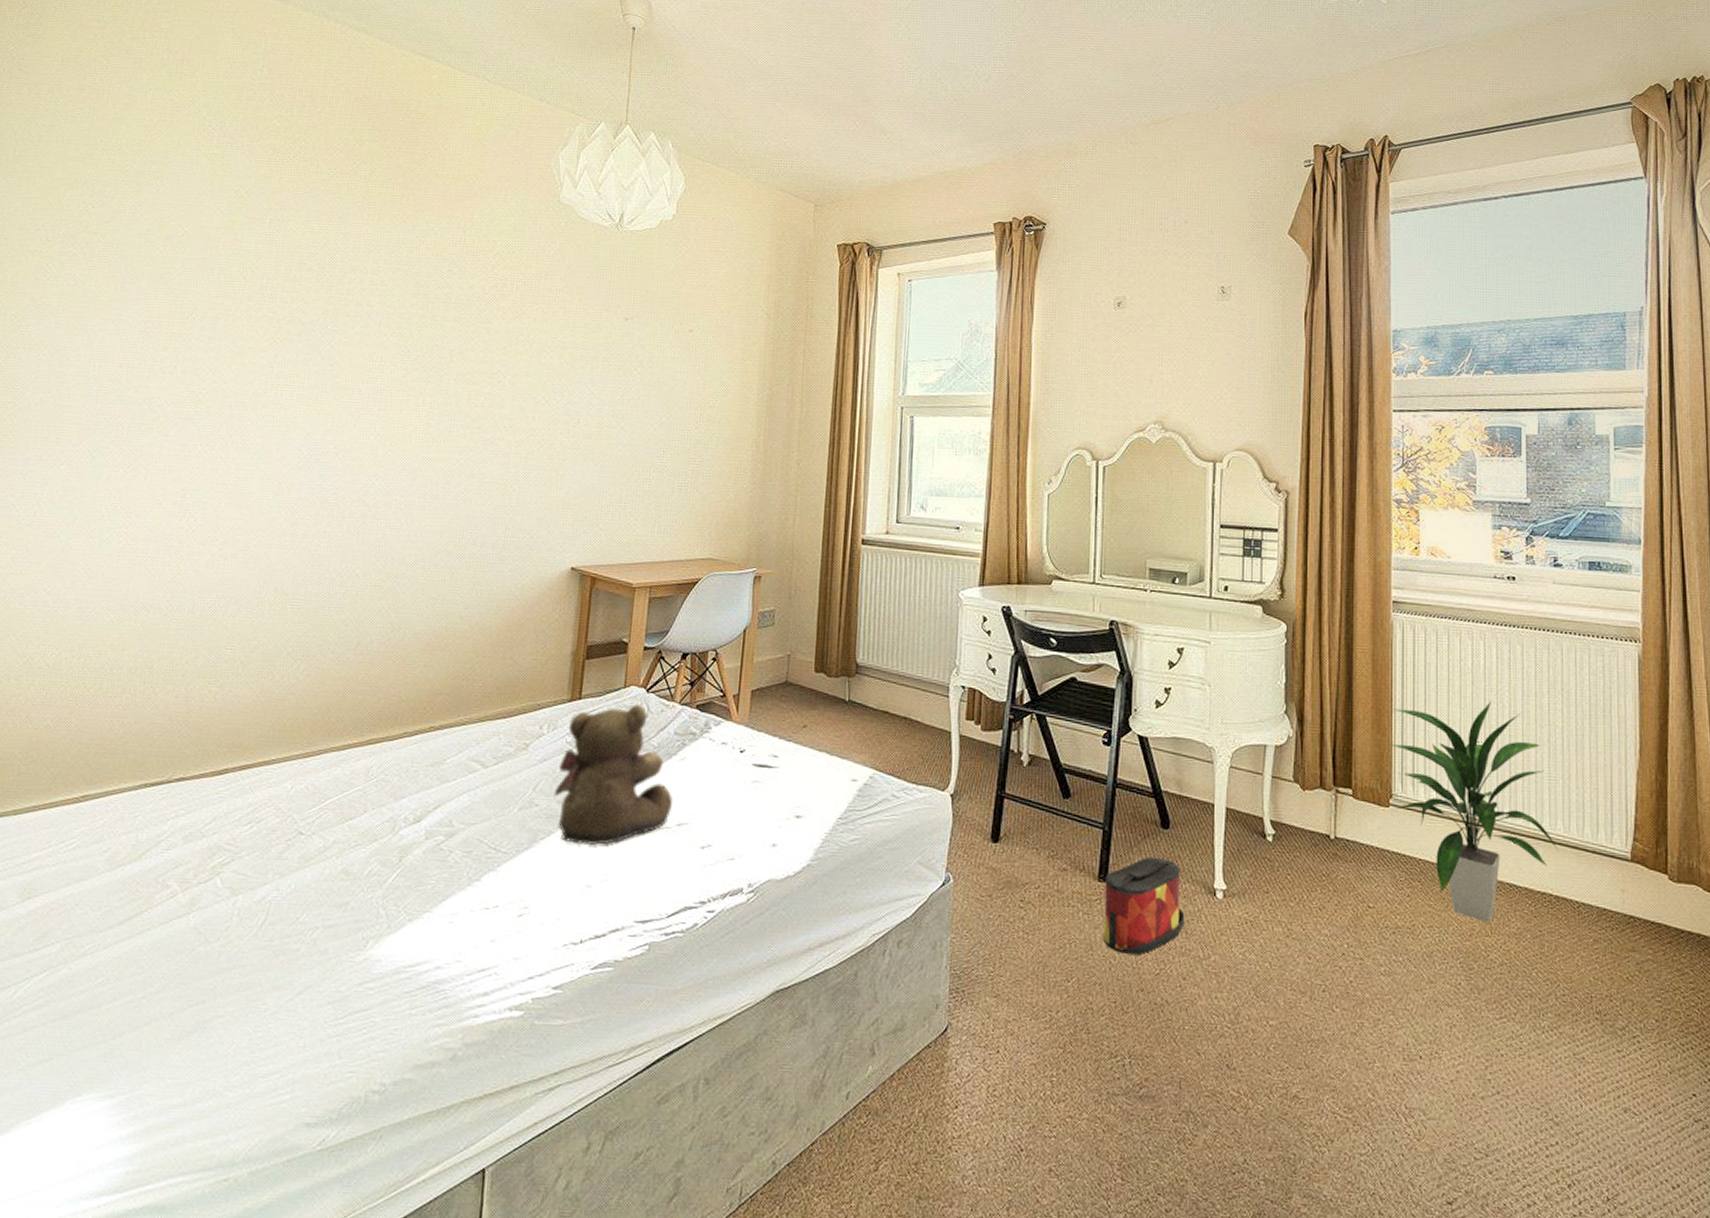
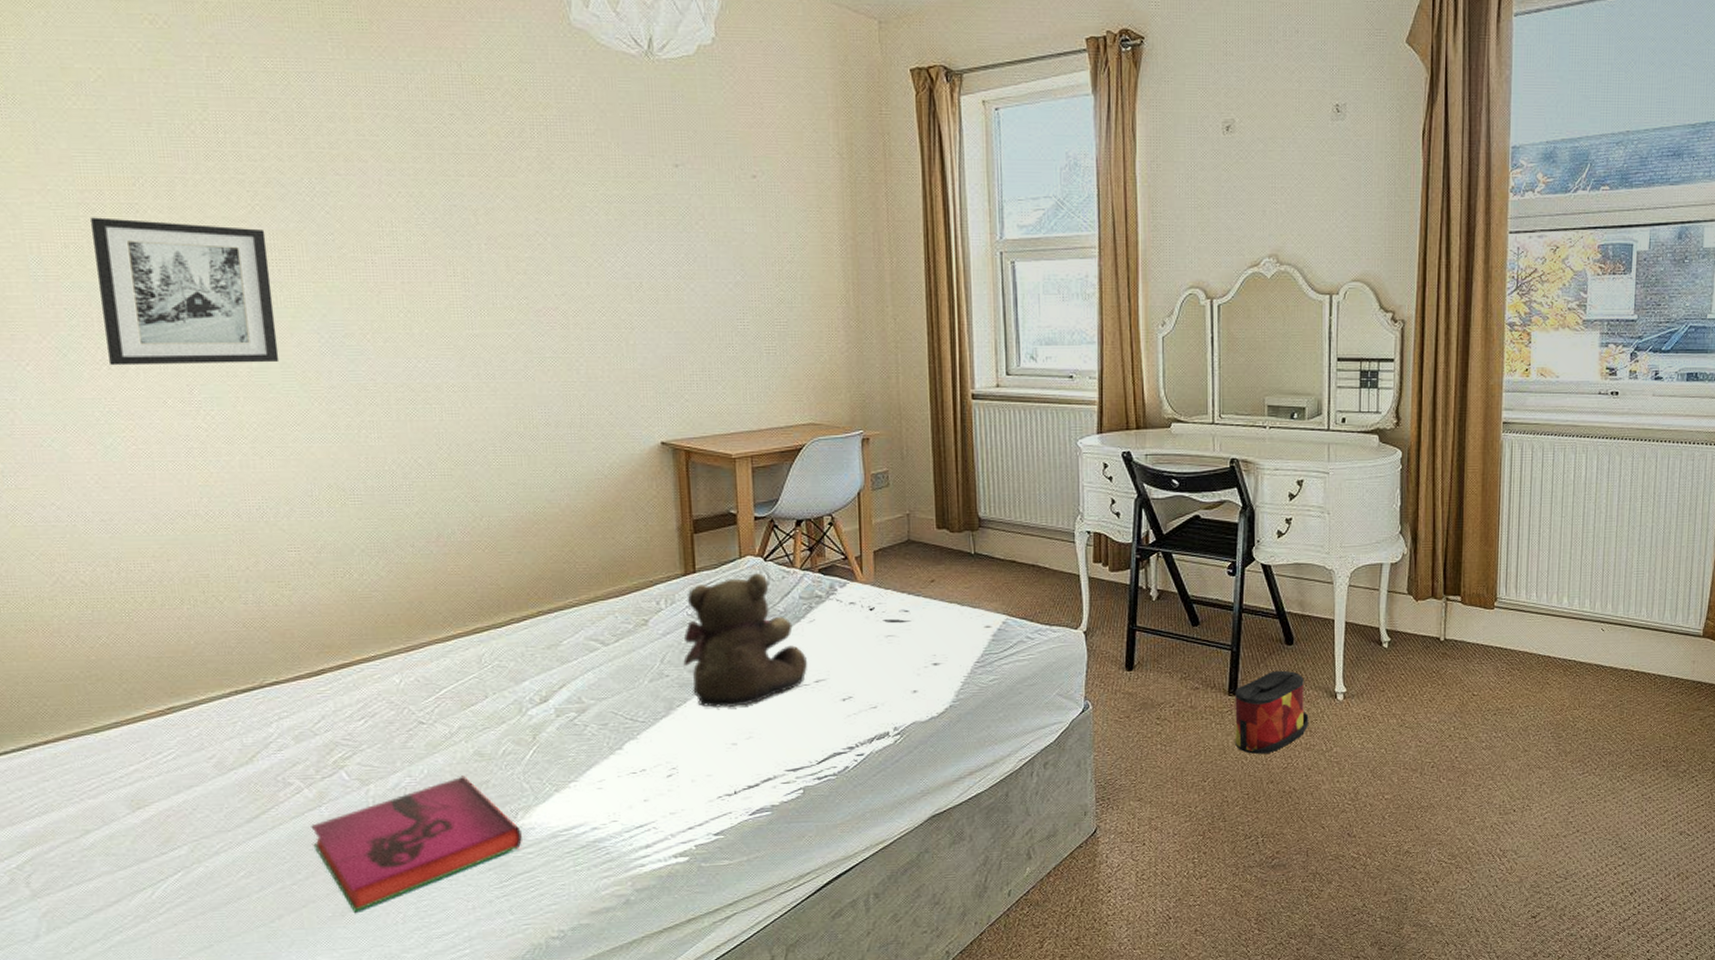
wall art: none [125,343,279,474] -> present [89,217,280,366]
hardback book: none [171,894,368,1036] -> present [311,775,522,912]
indoor plant: present [1388,701,1559,923] -> none [1495,509,1641,699]

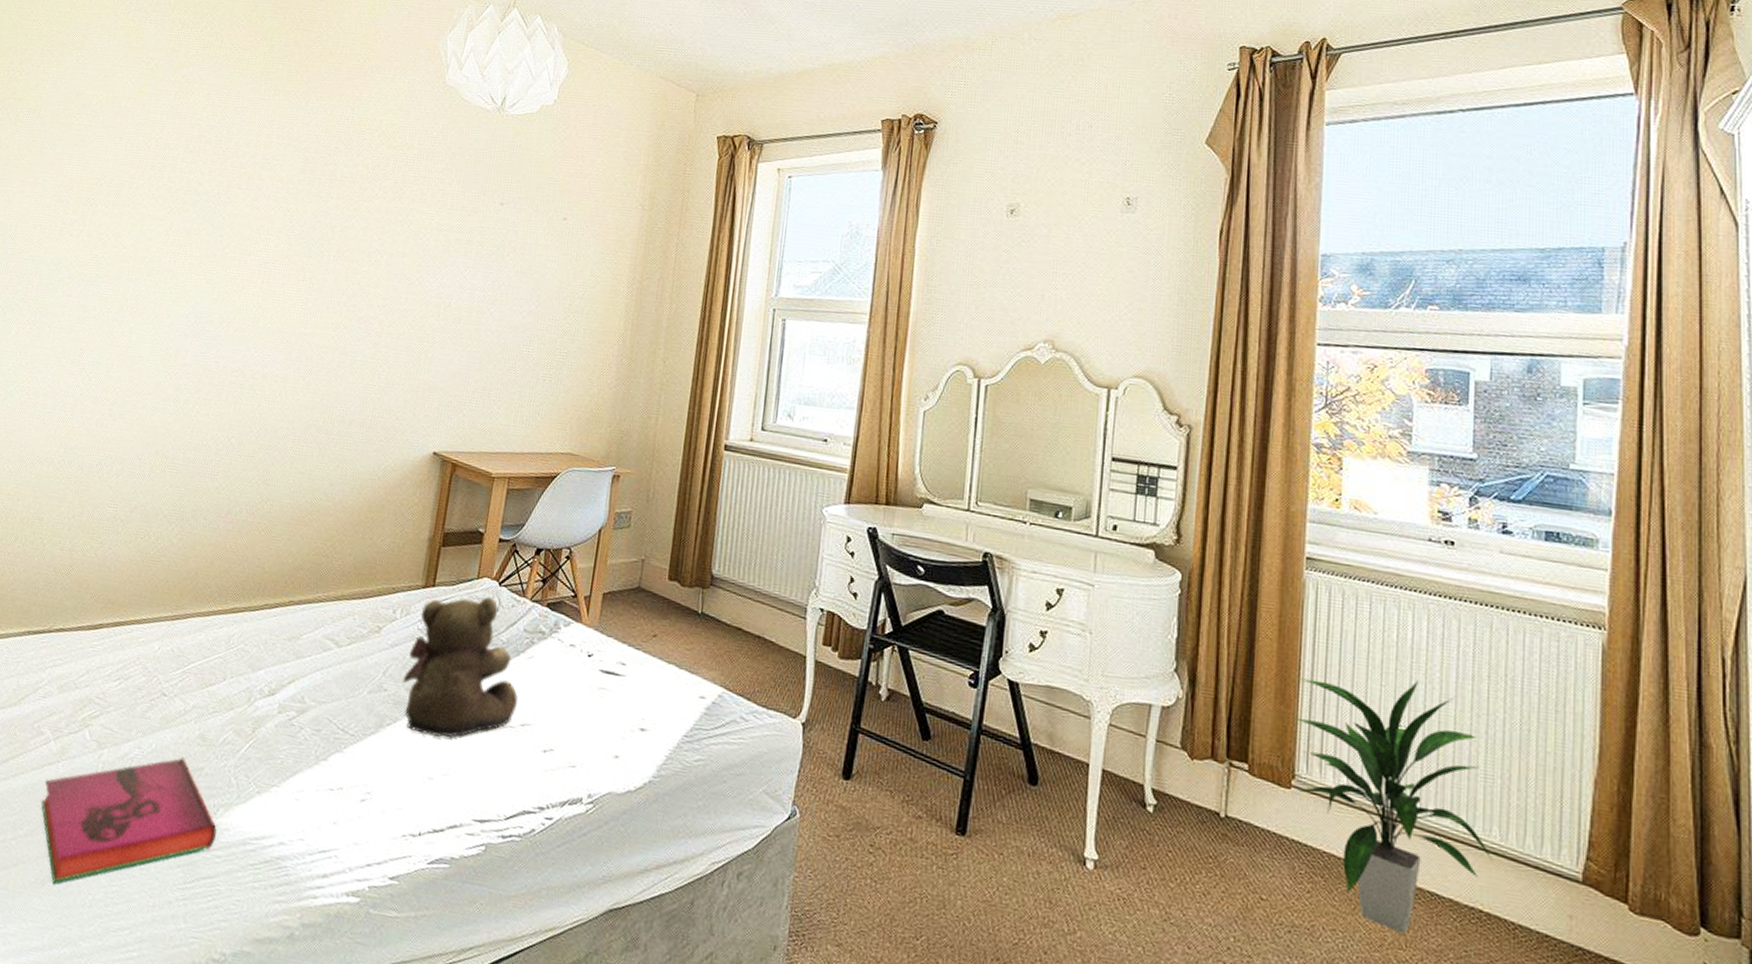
wall art: present [89,217,280,366] -> none [32,206,175,338]
bag: present [1235,670,1309,754] -> none [957,813,1050,920]
indoor plant: none [1495,509,1641,699] -> present [1293,677,1493,935]

